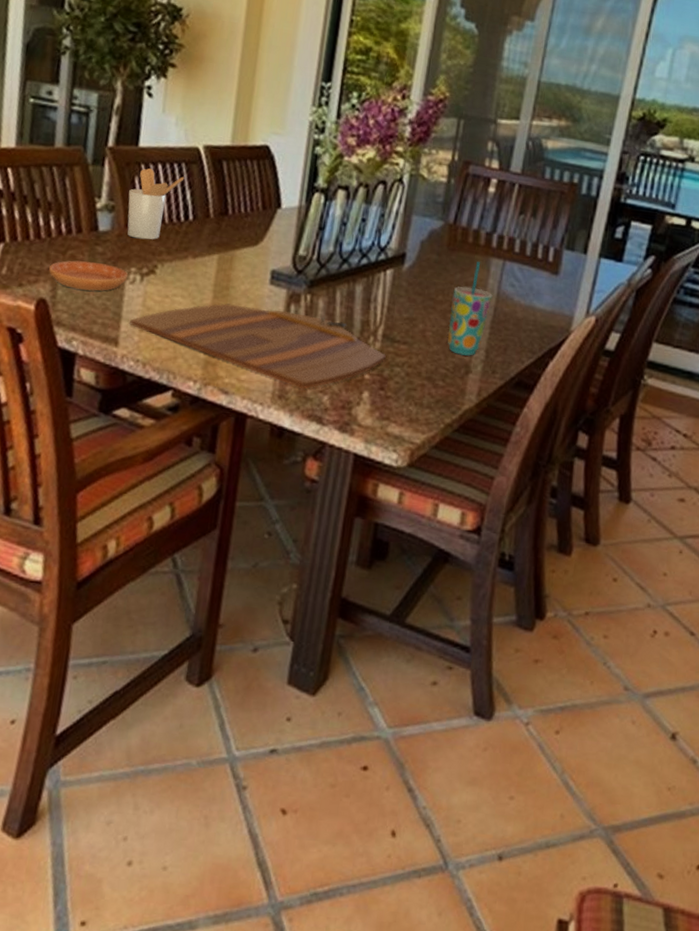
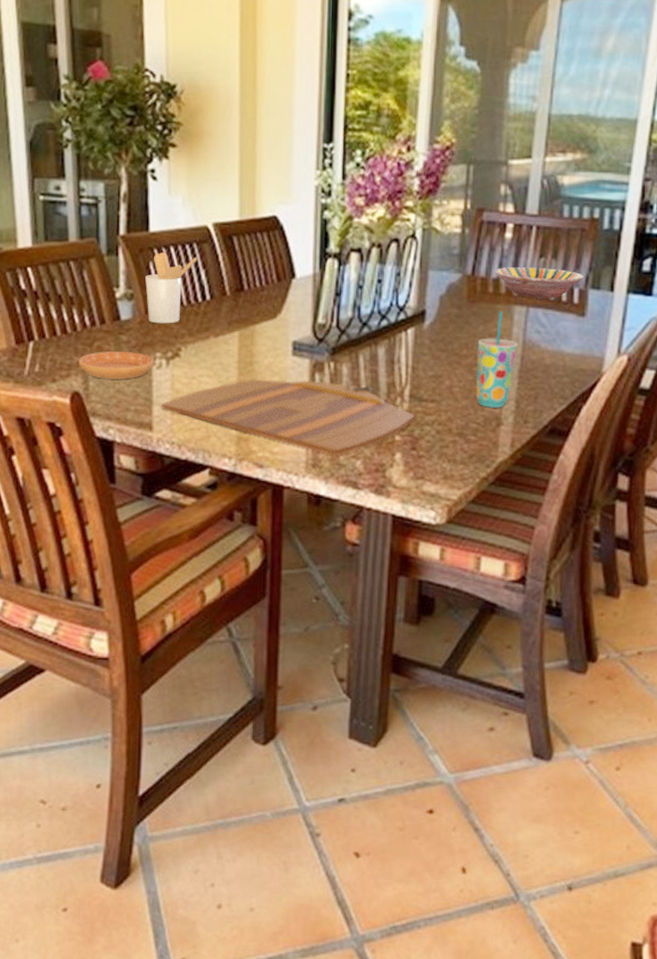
serving bowl: none [475,219,560,255] -> present [494,266,584,298]

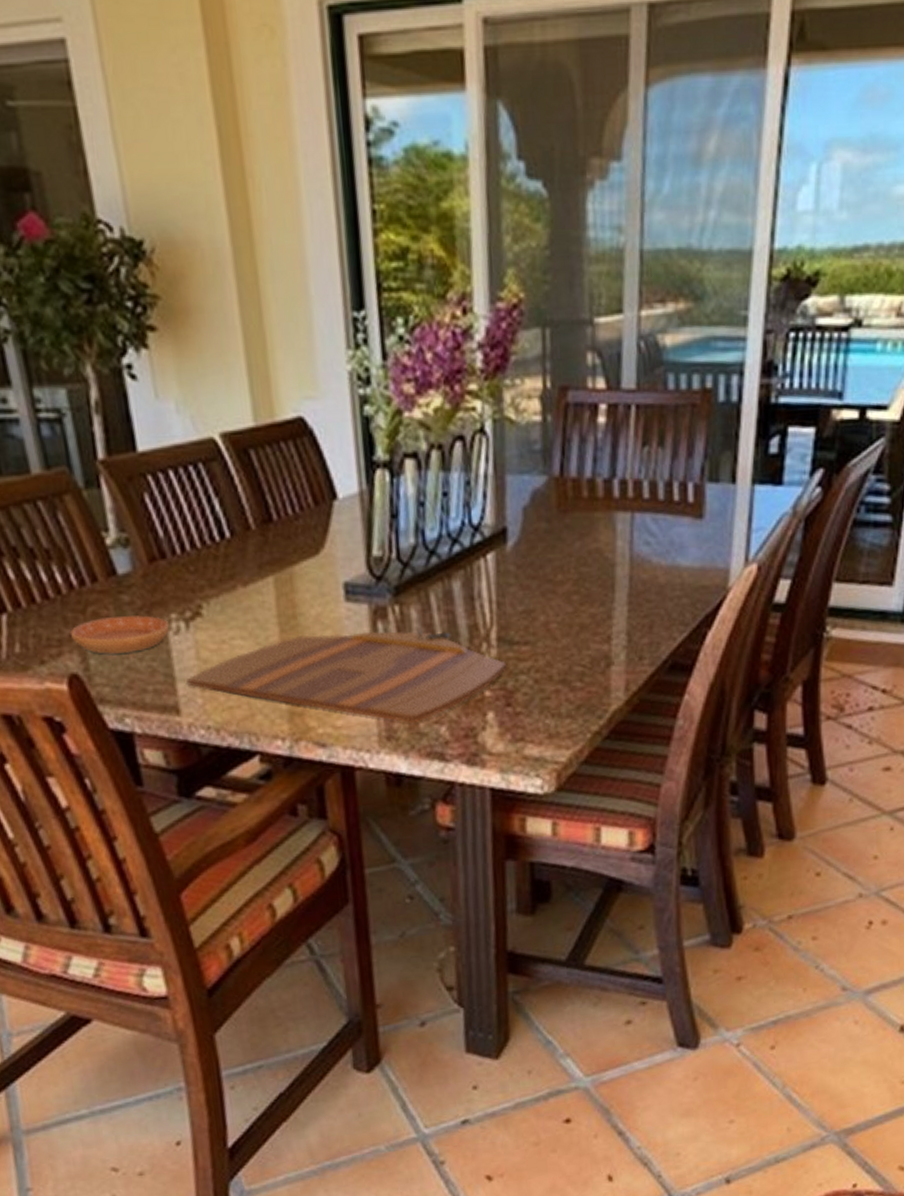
utensil holder: present [145,253,198,324] -> none [141,479,207,576]
cup: present [475,311,518,409] -> none [574,520,625,646]
serving bowl: present [494,266,584,298] -> none [587,459,699,500]

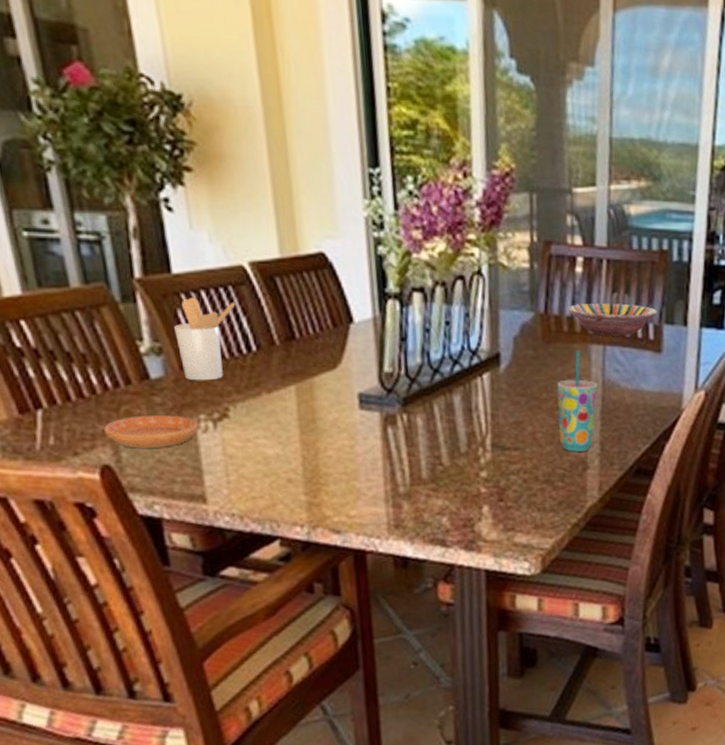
utensil holder: none [141,479,207,576] -> present [174,298,236,381]
cutting board: present [186,630,506,724] -> none [212,435,499,515]
cup: none [574,520,625,646] -> present [556,351,598,453]
serving bowl: none [587,459,699,500] -> present [567,302,658,336]

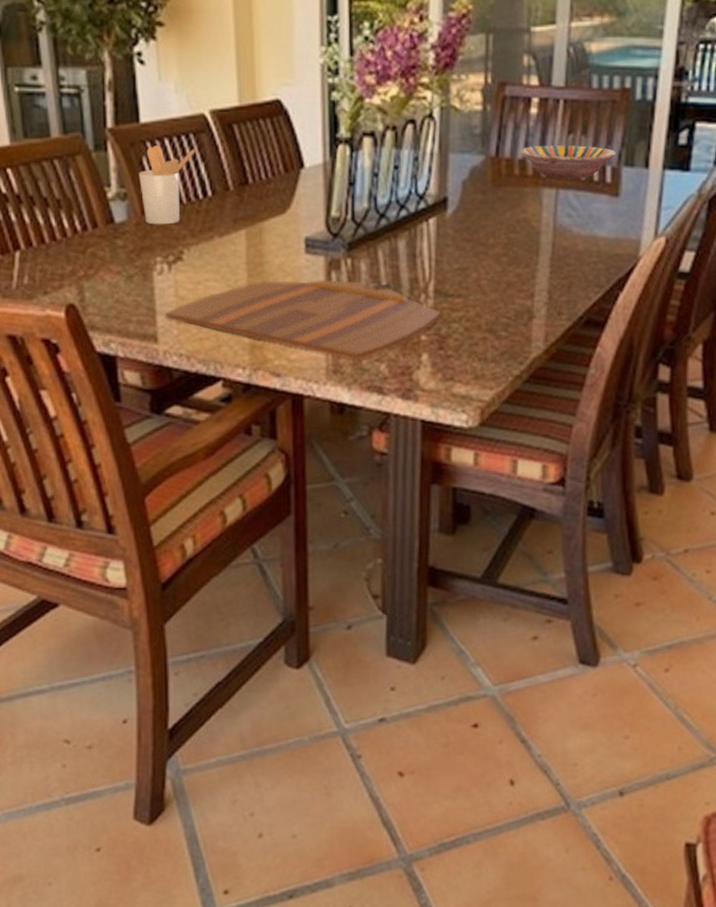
saucer: present [103,414,199,448] -> none [70,257,155,289]
cutting board: none [212,435,499,515] -> present [164,279,441,361]
cup: present [556,351,598,453] -> none [504,195,549,301]

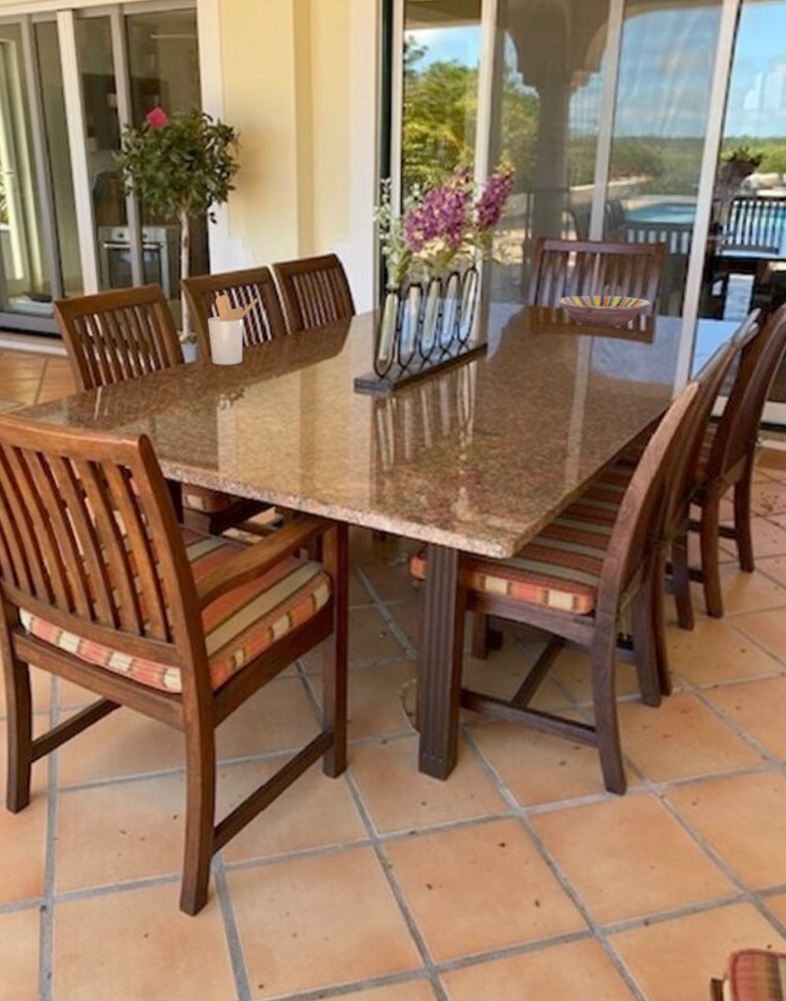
cutting board: present [164,279,441,361] -> none [225,417,479,492]

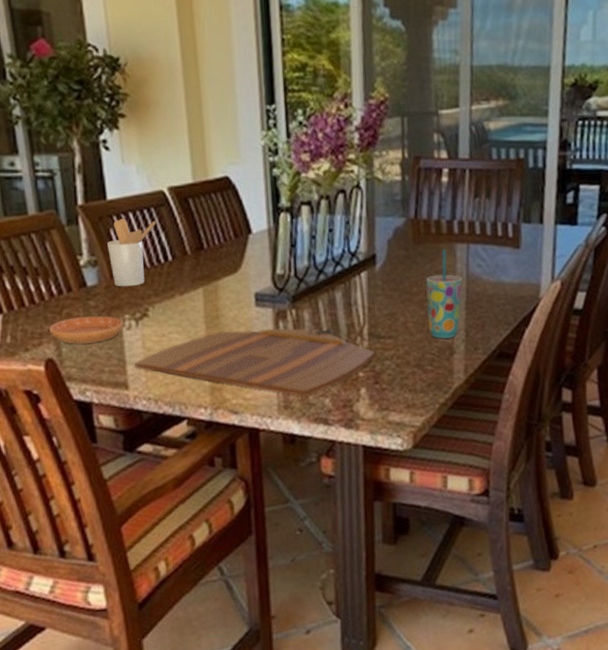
saucer: none [145,393,219,421] -> present [48,316,124,344]
cutting board: none [225,417,479,492] -> present [133,328,375,397]
cup: none [540,341,584,441] -> present [426,249,463,340]
serving bowl: present [557,295,651,327] -> none [435,207,516,235]

